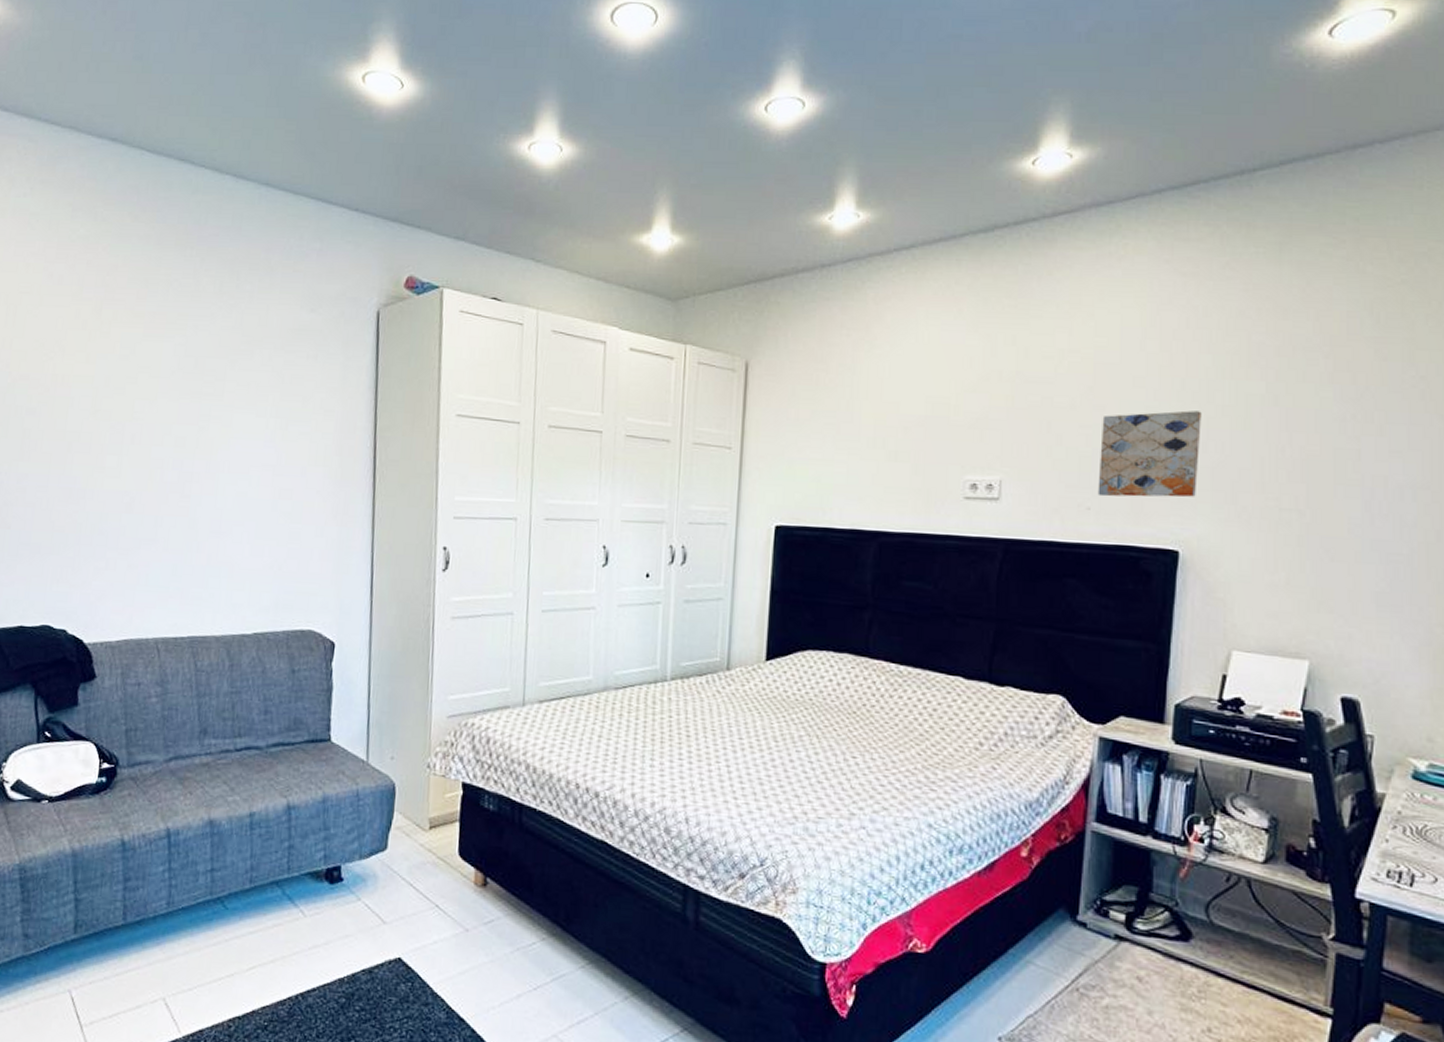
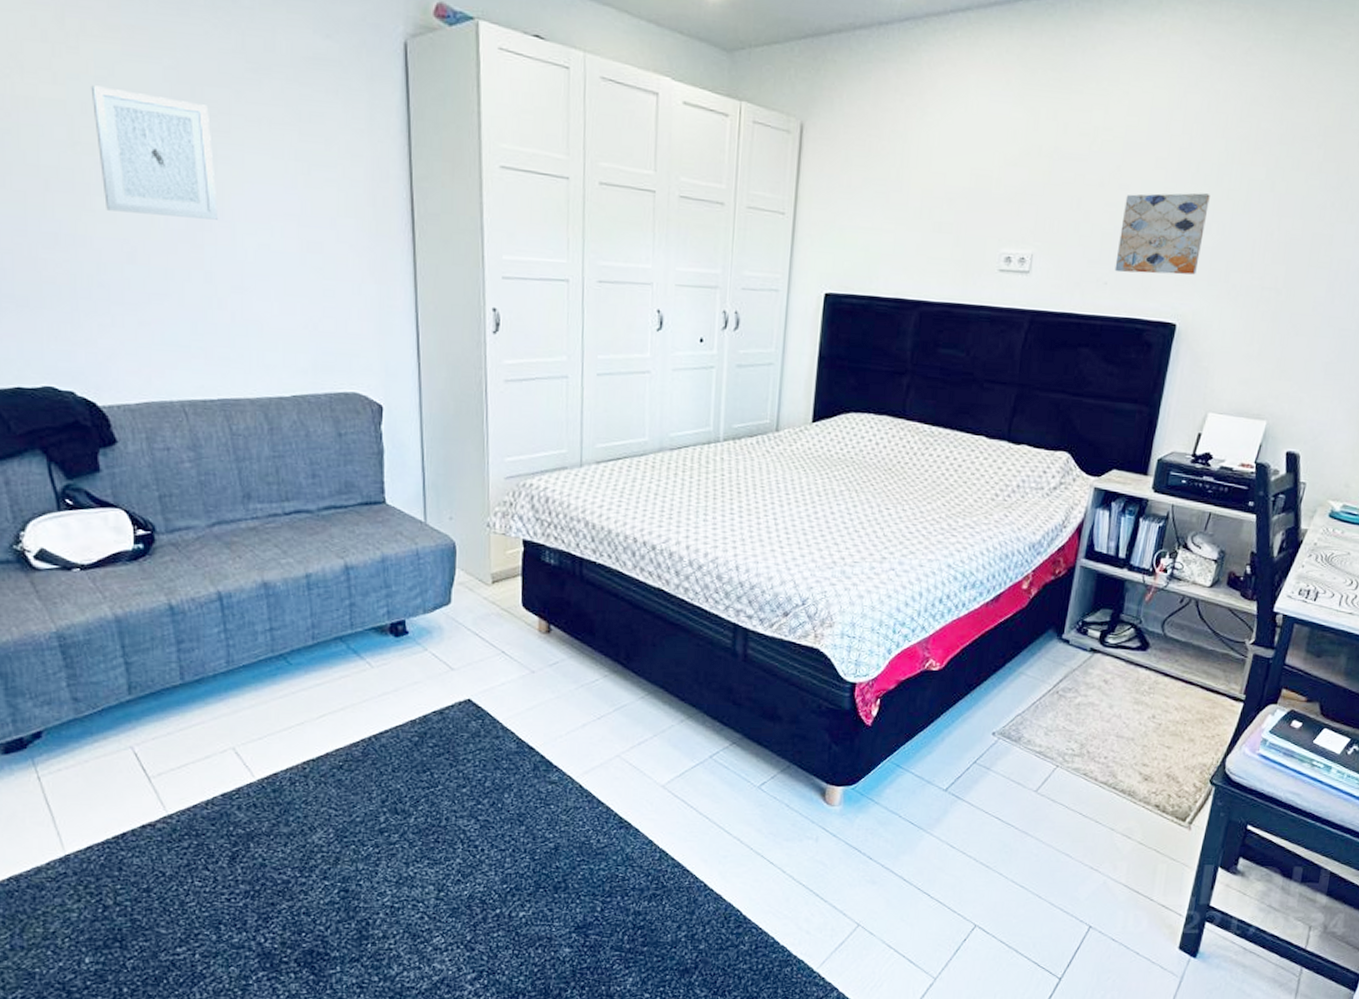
wall art: none [114,362,208,472] -> present [90,85,218,220]

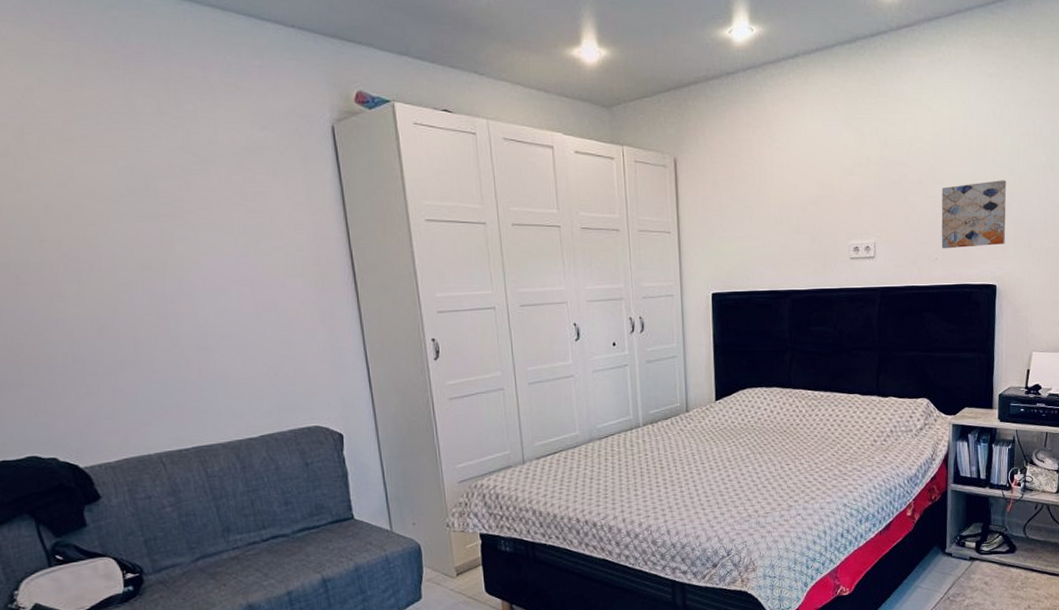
wall art: present [90,85,218,220] -> none [53,189,179,295]

